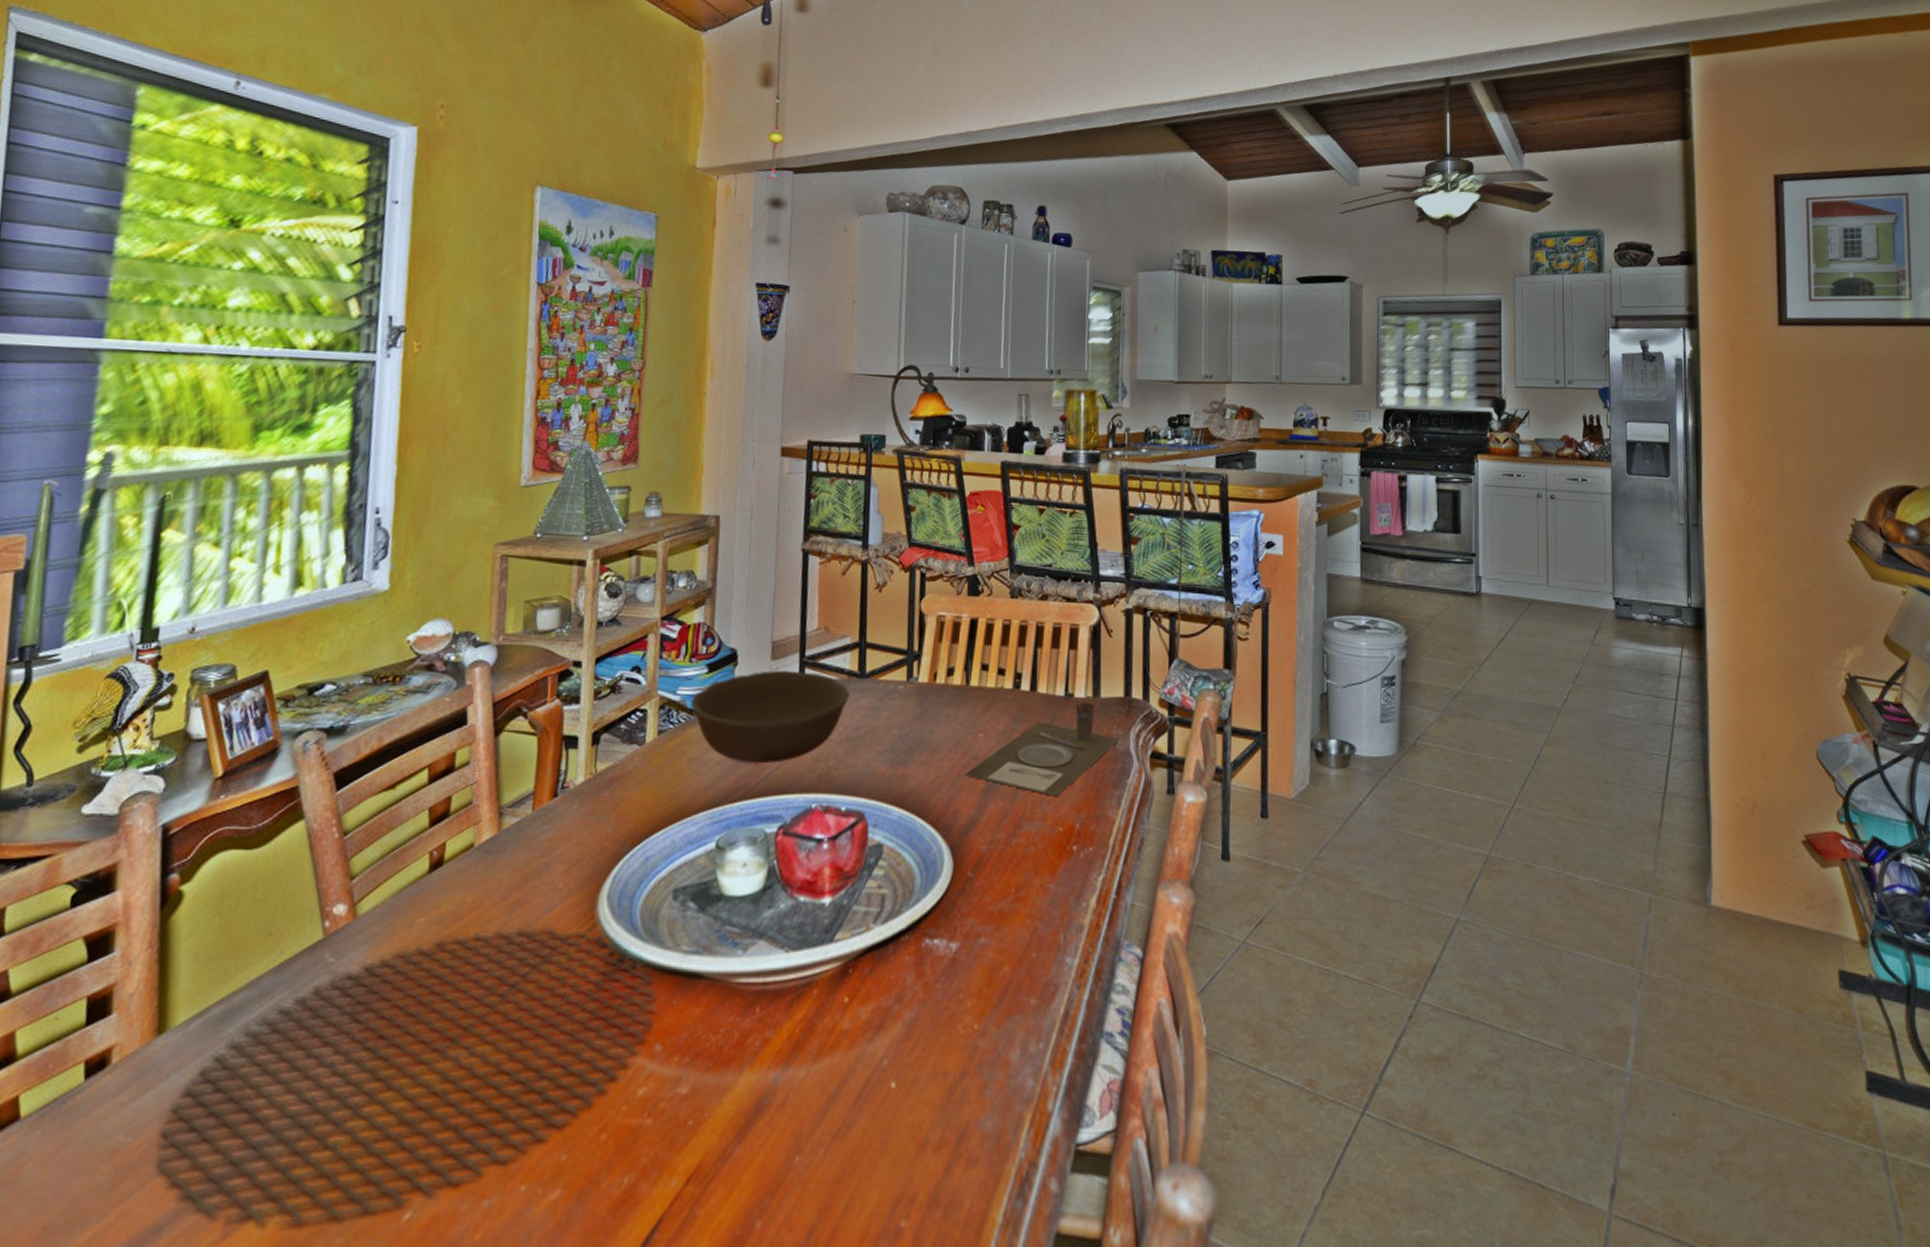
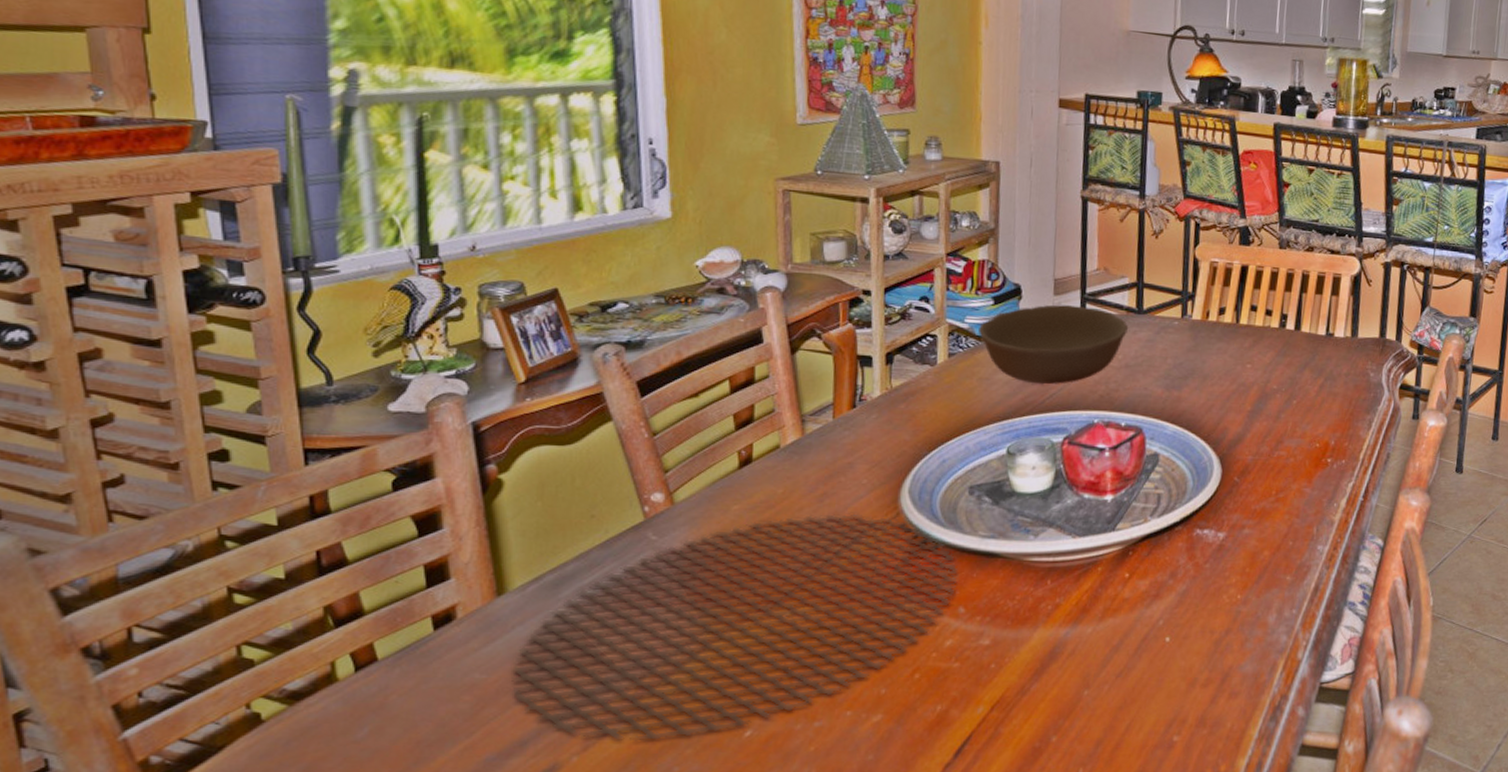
place setting: present [965,702,1120,796] -> none [1233,341,1374,419]

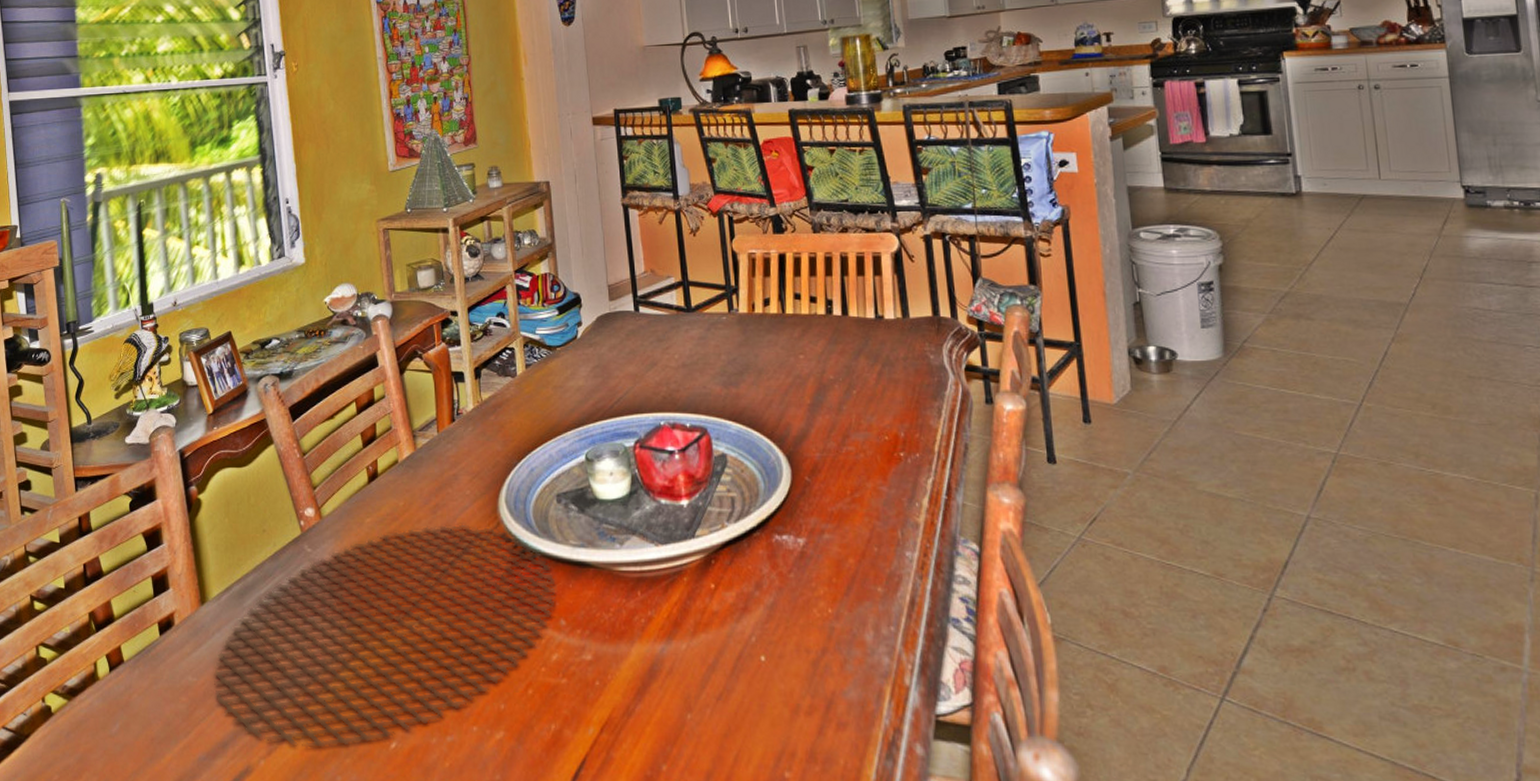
bowl: present [978,304,1128,385] -> none [548,309,680,389]

